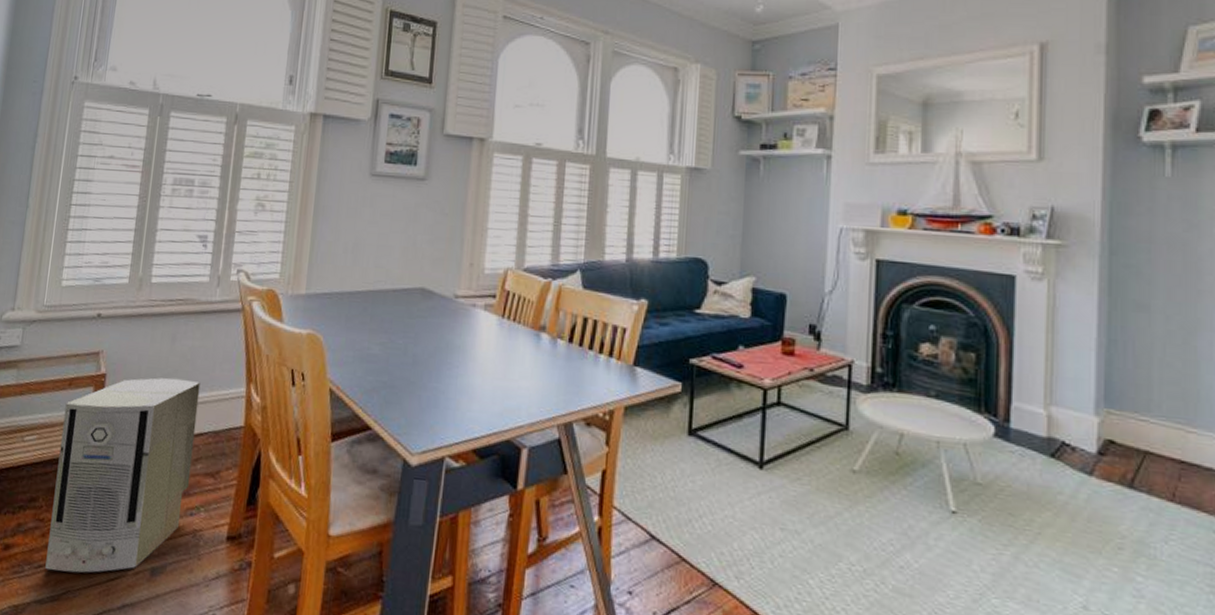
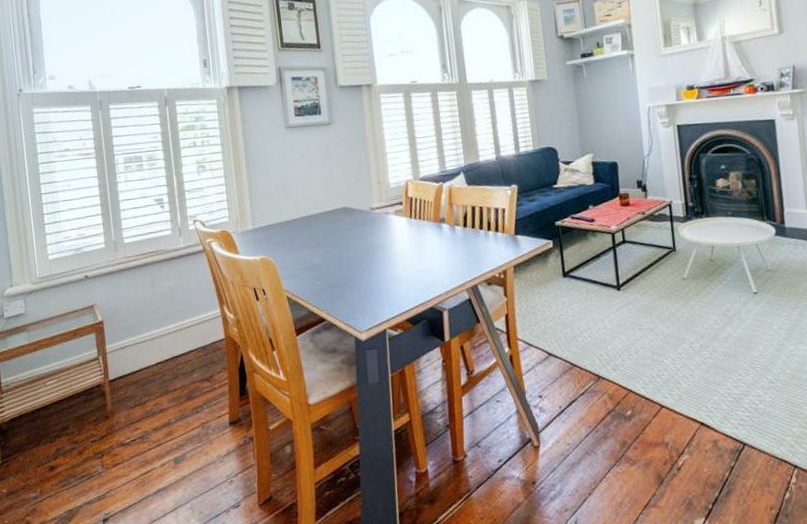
air purifier: present [45,377,201,573] -> none [74,312,191,478]

